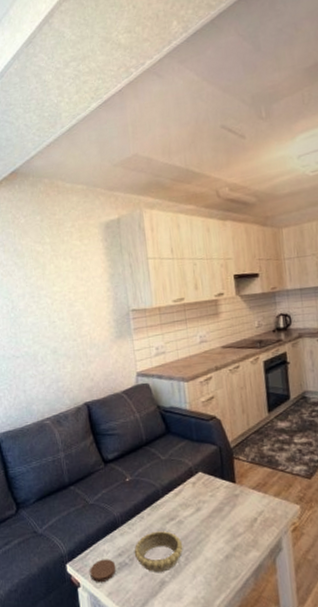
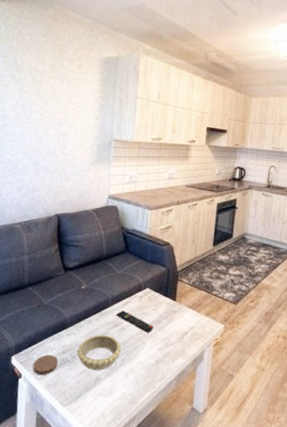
remote control: none [169,501,215,524] -> present [116,310,153,333]

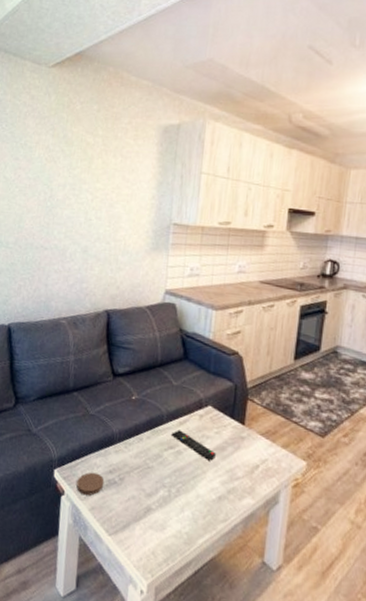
decorative bowl: present [77,335,122,370] -> none [125,455,177,499]

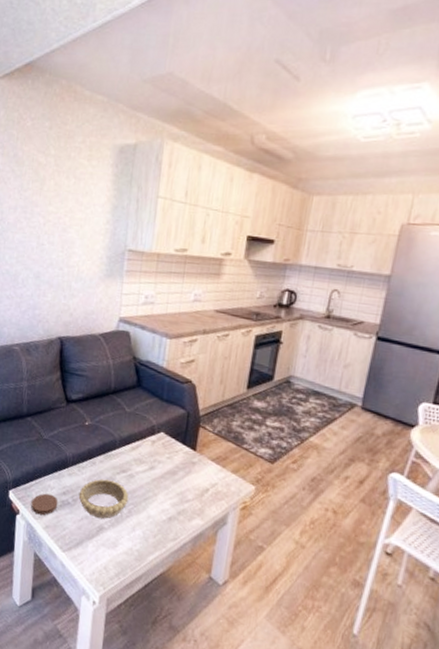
decorative bowl: none [125,455,177,499] -> present [78,478,129,519]
remote control: present [171,429,216,461] -> none [124,454,167,484]

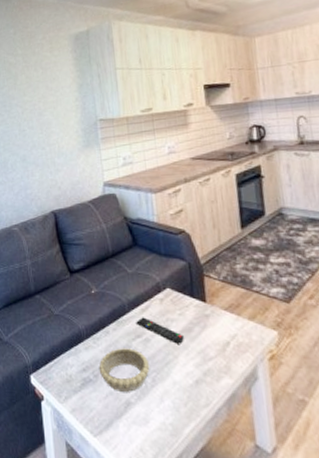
coaster: present [31,493,58,515] -> none [54,373,80,397]
remote control: none [124,454,167,484] -> present [136,317,184,344]

